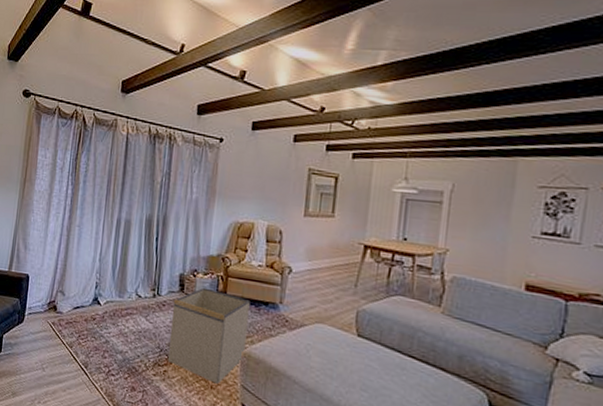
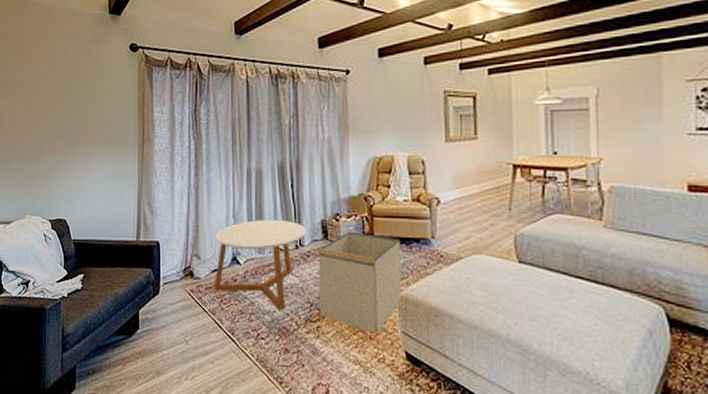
coffee table: none [73,266,165,352] -> present [213,220,307,310]

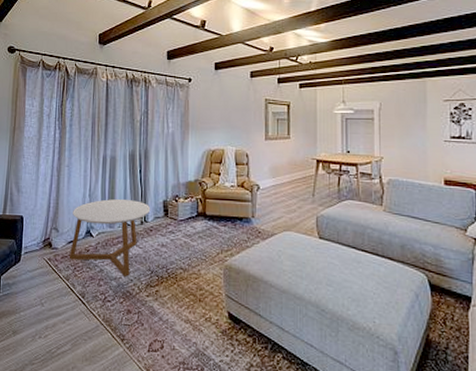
storage bin: present [318,231,401,334] -> none [158,210,227,297]

